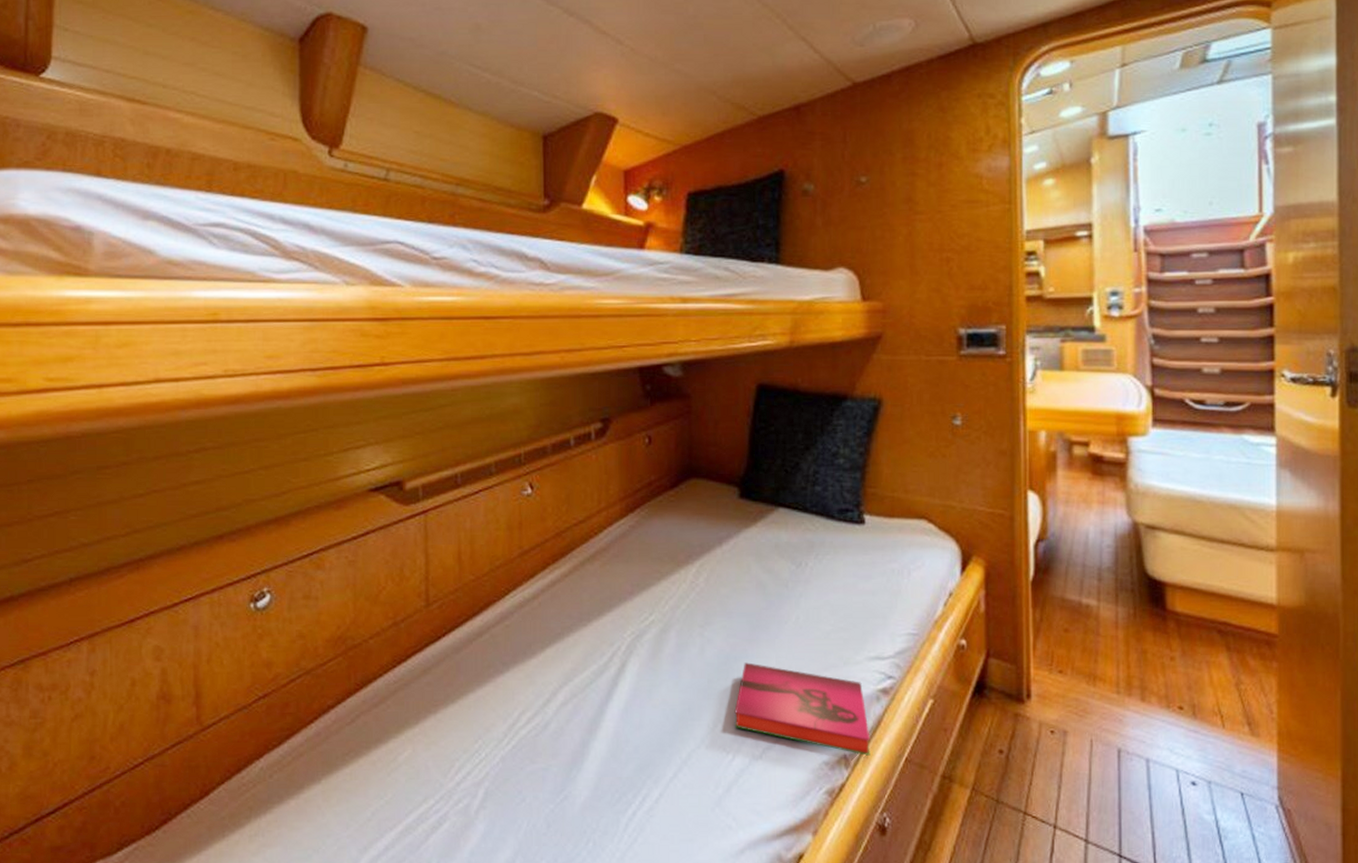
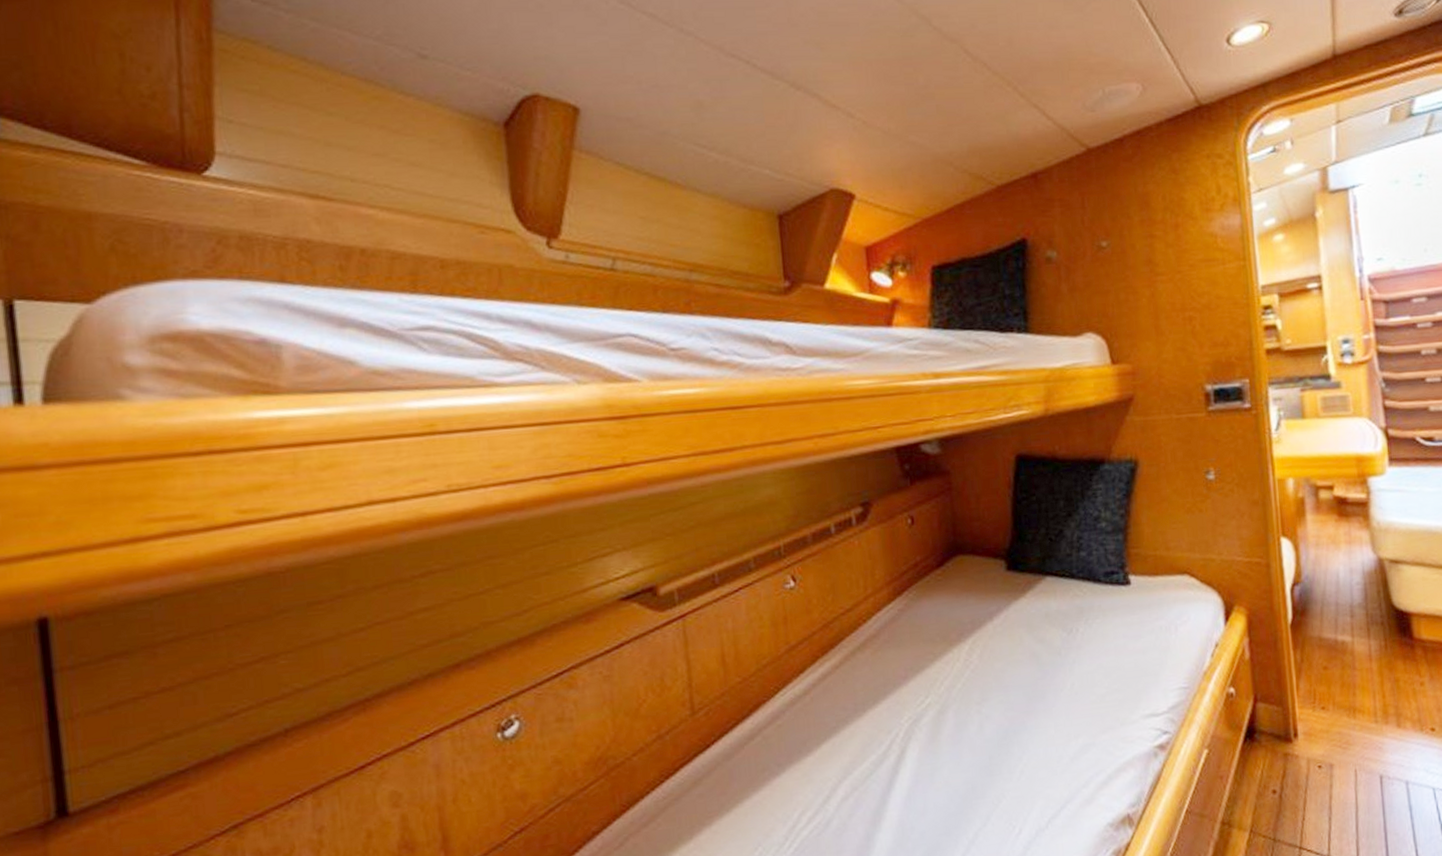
hardback book: present [734,662,871,756] -> none [1017,734,1153,812]

